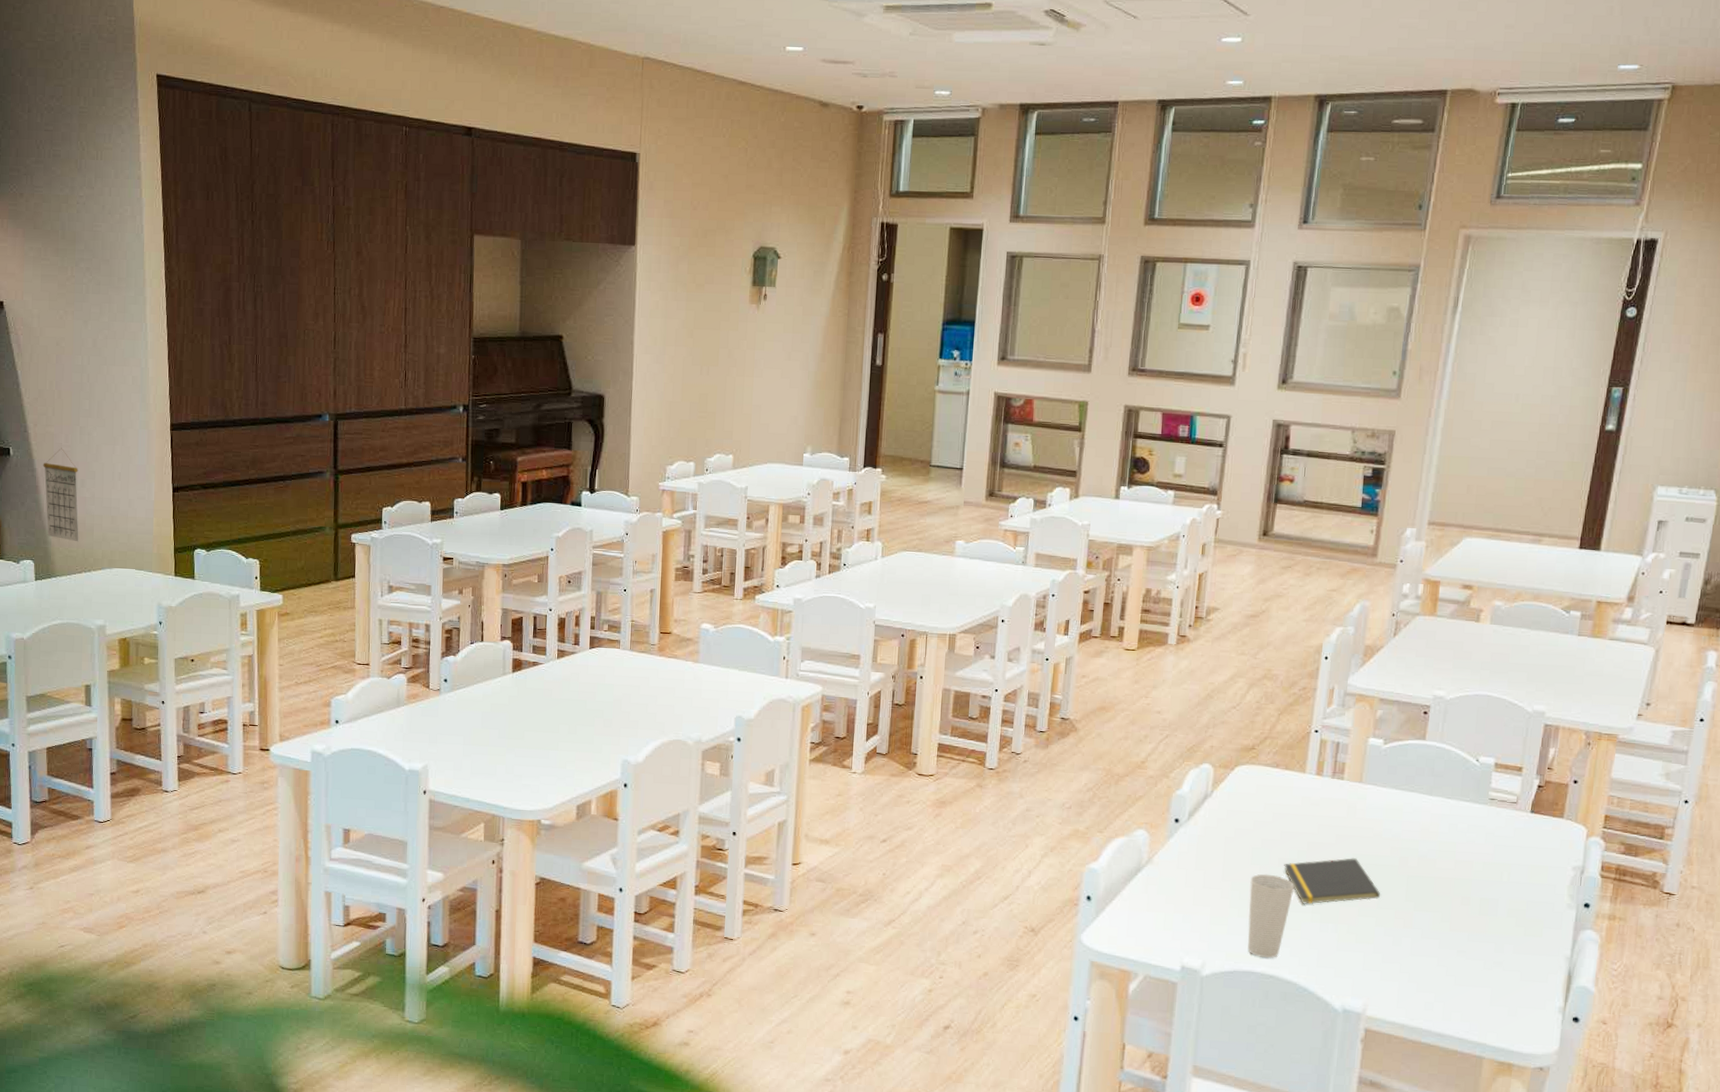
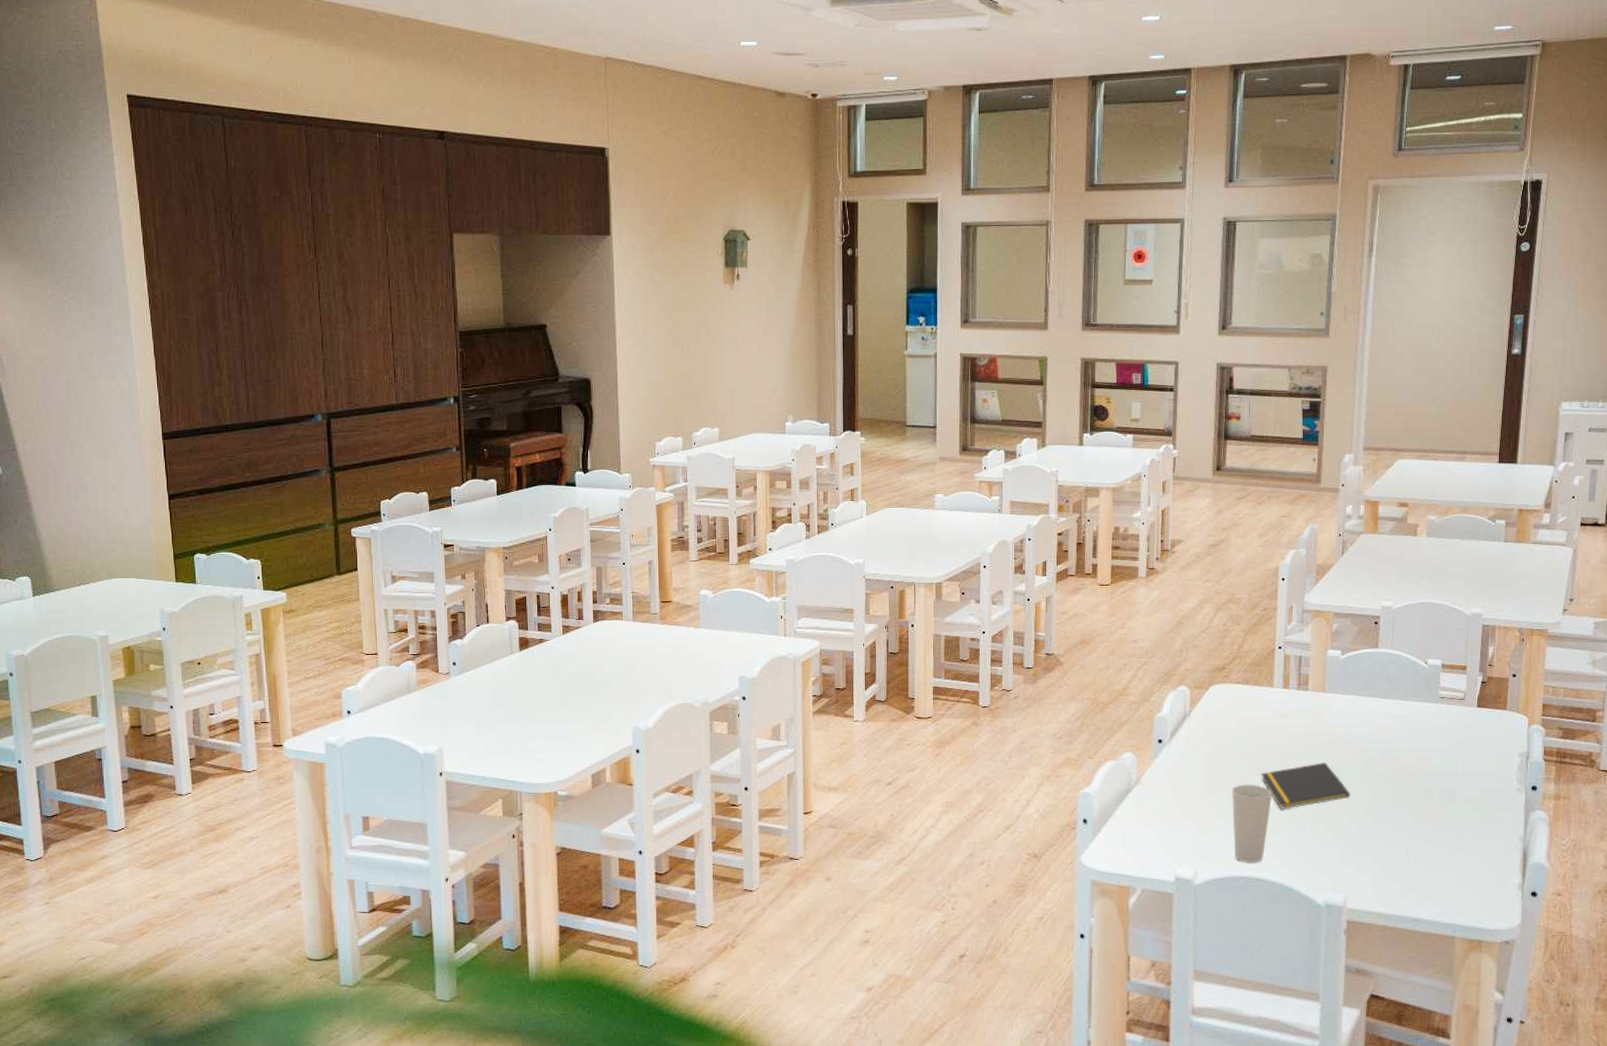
calendar: present [43,447,79,542] -> none [34,463,76,556]

